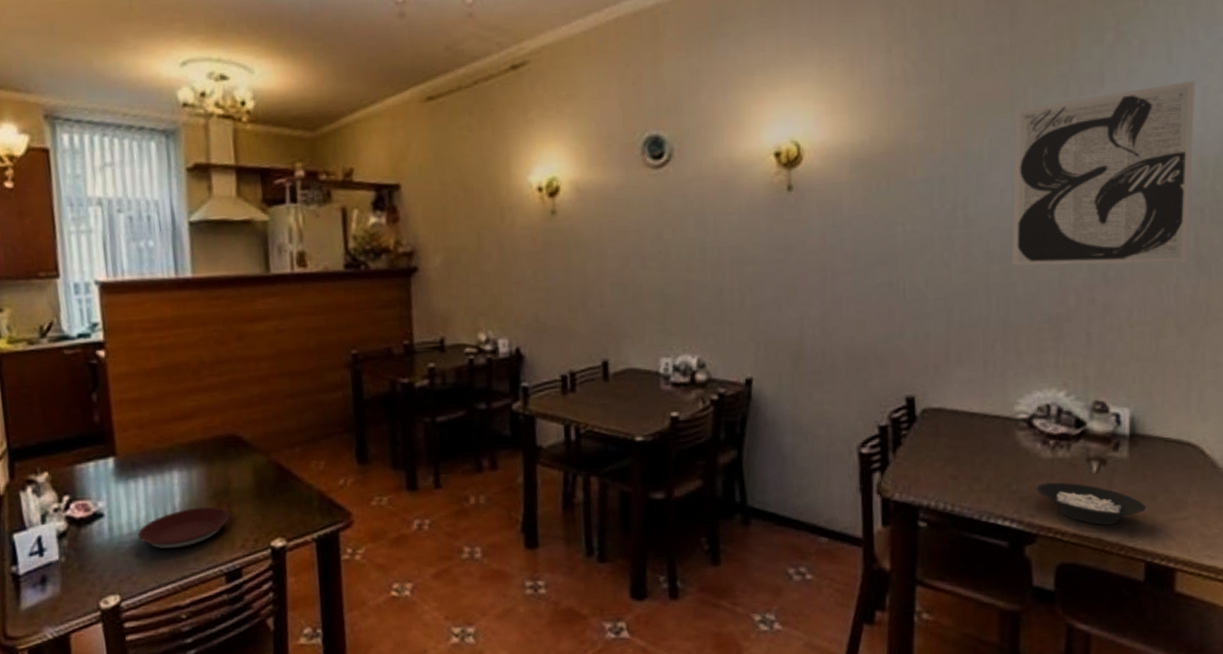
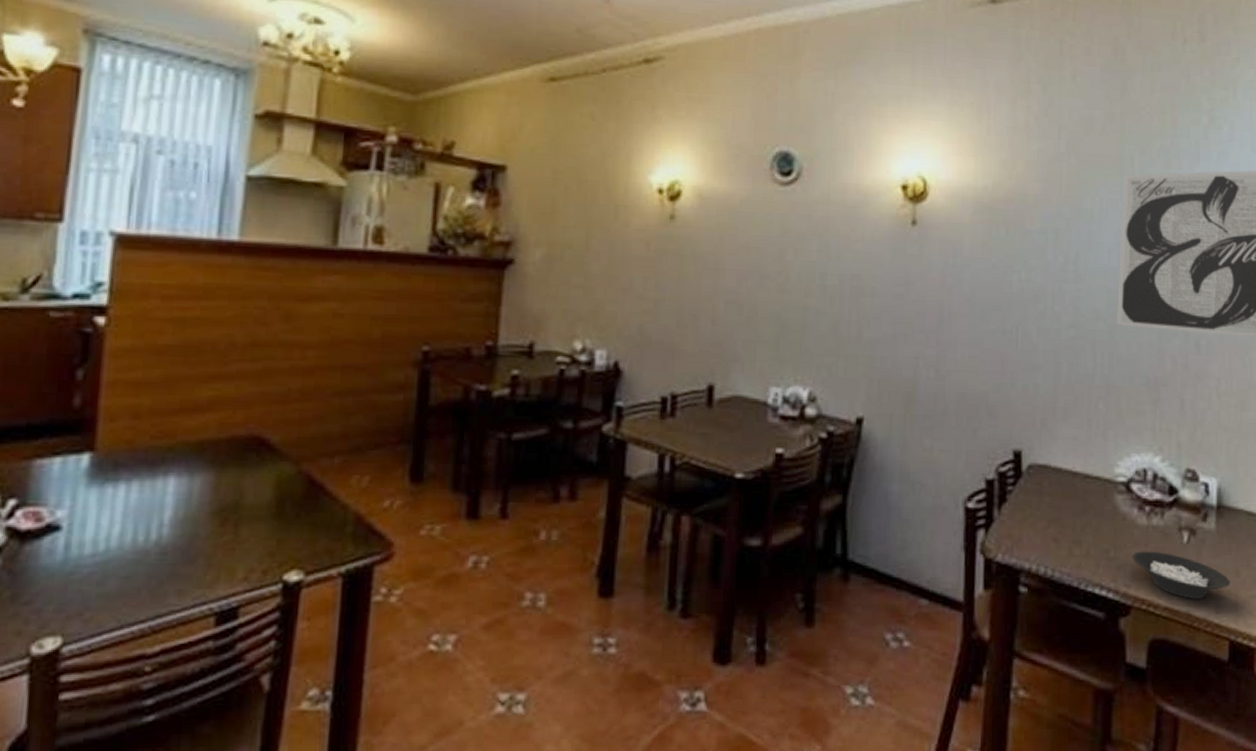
plate: present [137,506,231,549] -> none [104,524,237,578]

